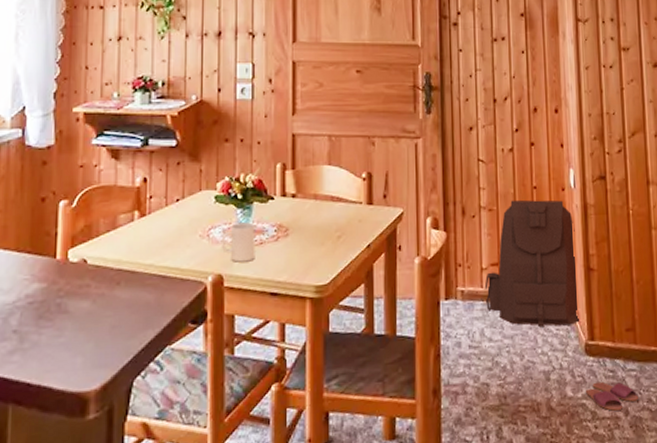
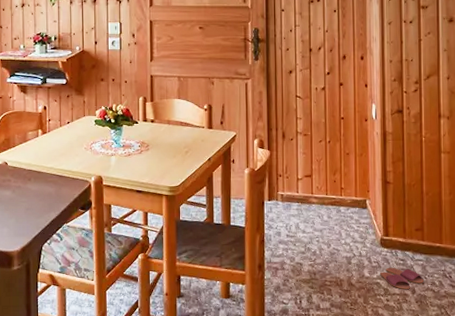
cup: present [221,222,255,262] -> none [100,139,125,168]
backpack: present [484,199,579,328] -> none [300,127,376,225]

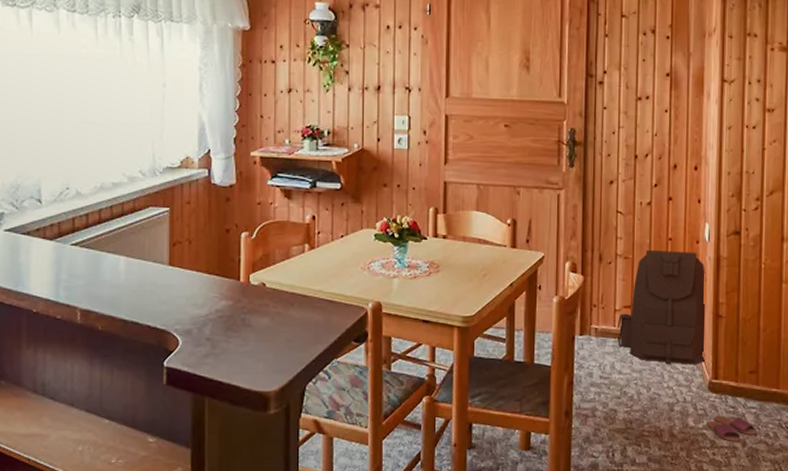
backpack: none [300,127,376,225] -> present [617,249,706,365]

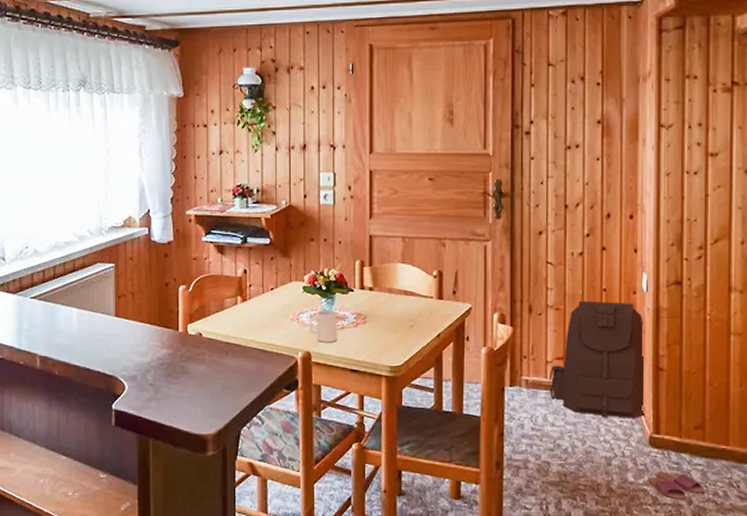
cup: none [379,258,410,292] -> present [308,310,338,343]

